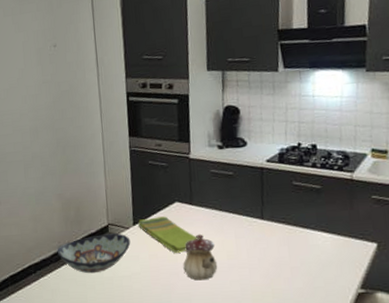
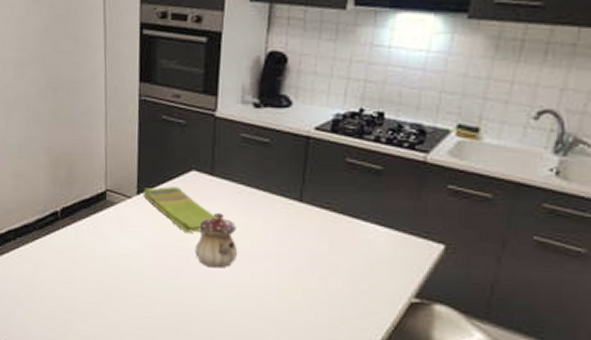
decorative bowl: present [57,233,131,274] -> none [41,201,133,247]

